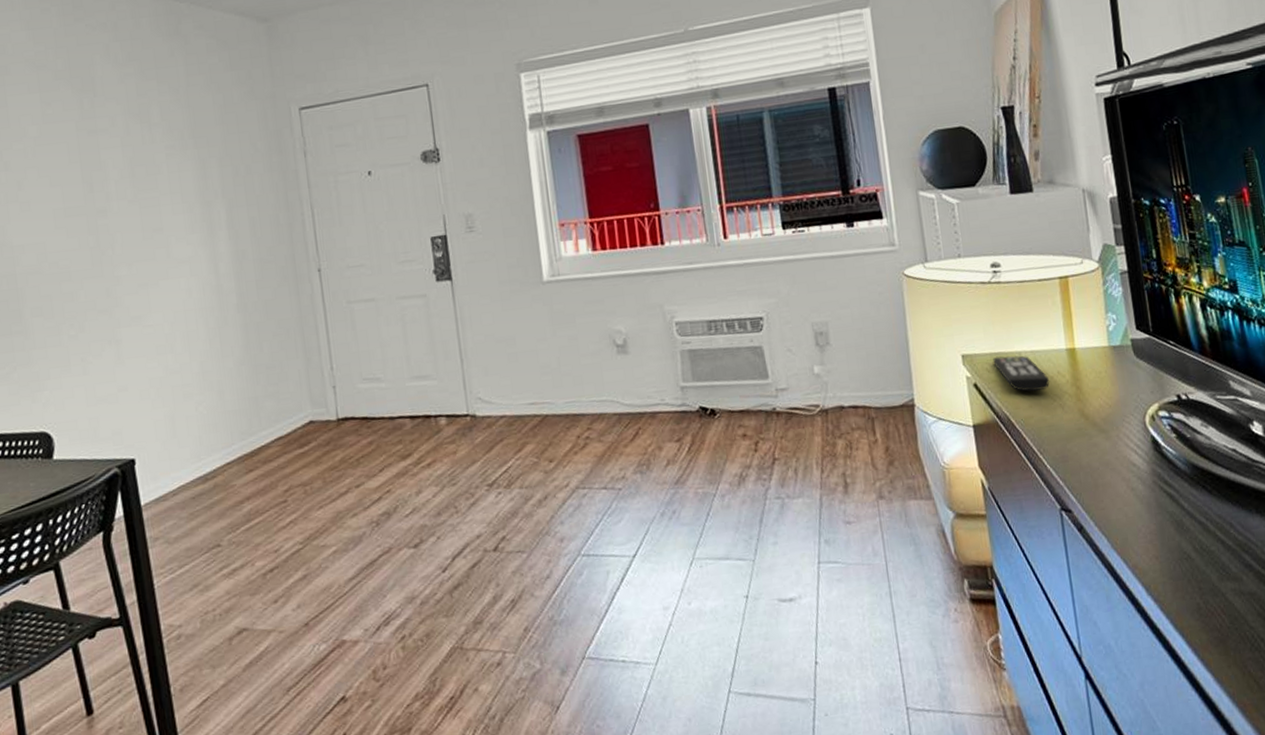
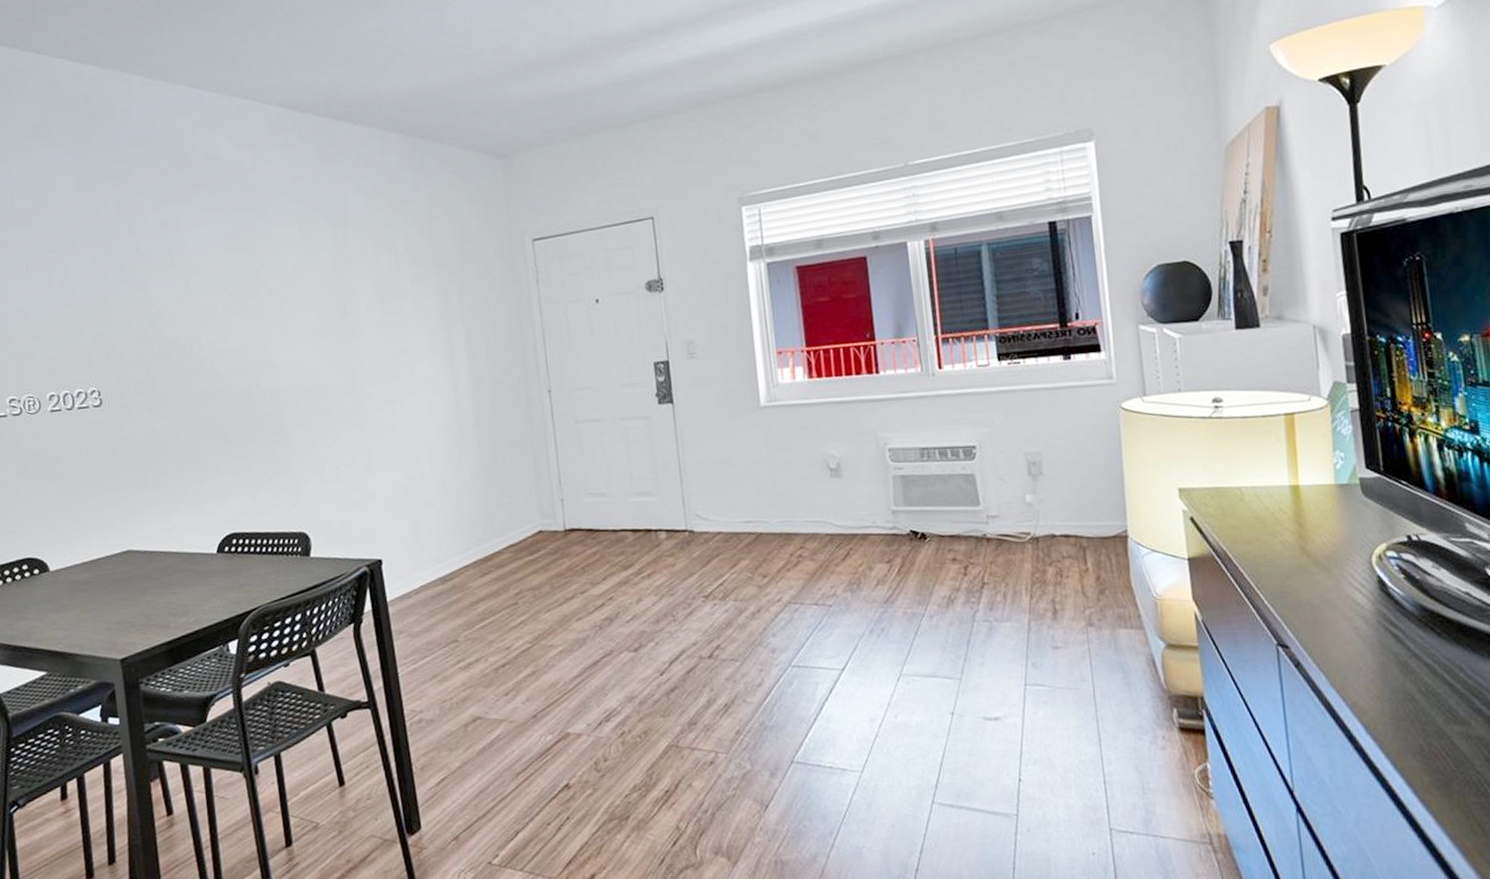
remote control: present [993,355,1050,392] -> none [1211,491,1271,528]

